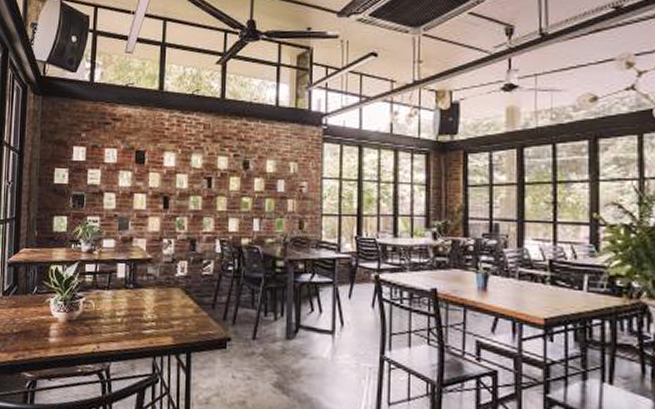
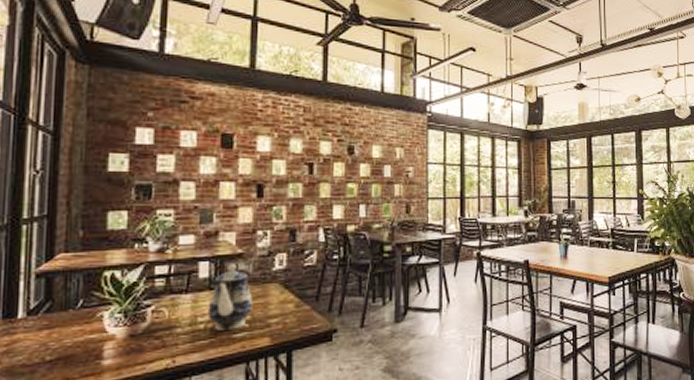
teapot: none [123,266,159,327] -> present [207,262,253,332]

